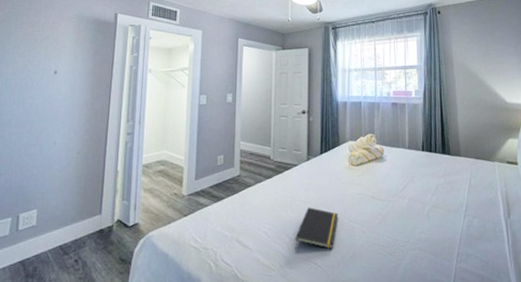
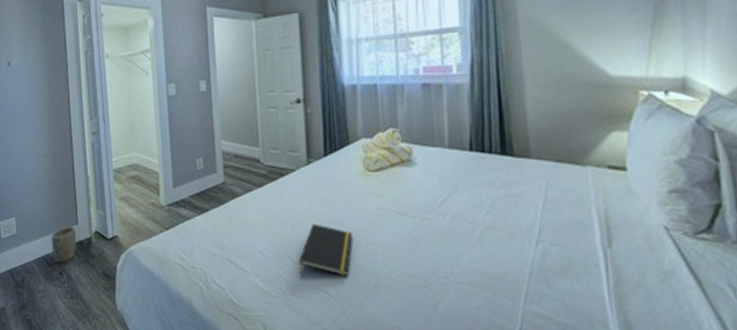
plant pot: none [70,217,98,252] -> present [51,227,76,263]

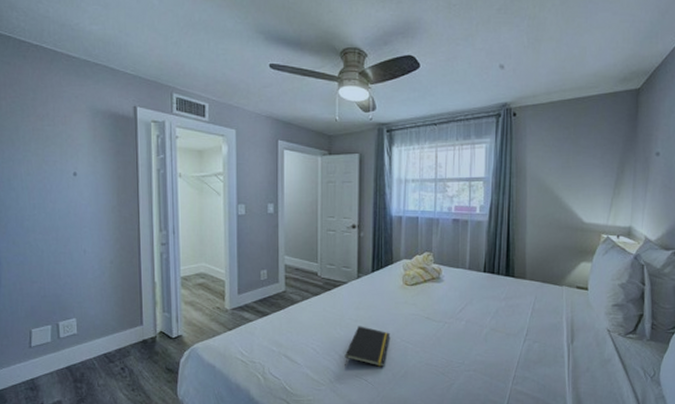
plant pot: present [51,227,76,263] -> none [114,327,140,360]

